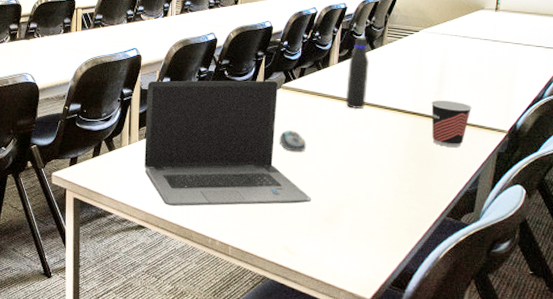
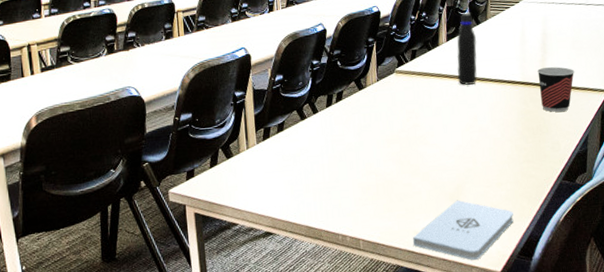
laptop computer: present [144,80,311,207] -> none [260,65,435,208]
computer mouse: present [279,130,306,152] -> none [398,114,425,135]
notepad: none [281,221,390,283] -> present [412,200,514,260]

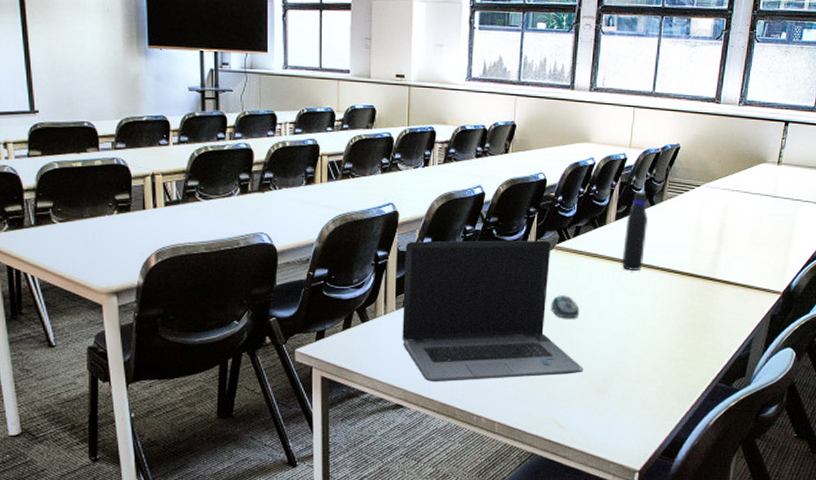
laptop computer: none [260,65,435,208] -> present [402,240,583,383]
computer mouse: none [398,114,425,135] -> present [551,295,580,319]
notepad: present [412,200,514,260] -> none [551,391,661,455]
cup: present [537,67,575,113] -> none [708,261,750,311]

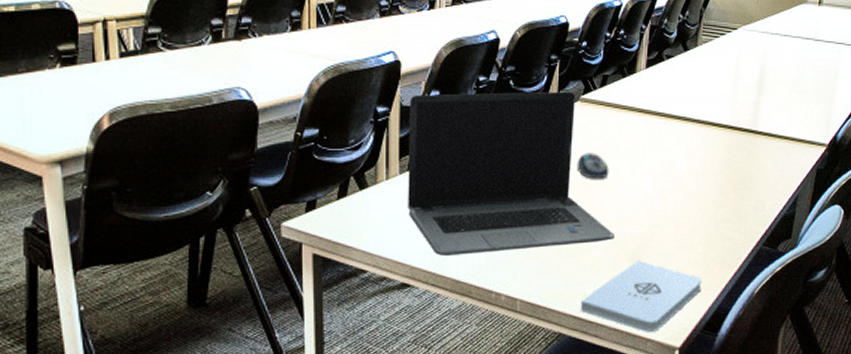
notepad: none [551,391,661,455] -> present [580,260,702,332]
water bottle: present [621,191,648,271] -> none [654,35,681,123]

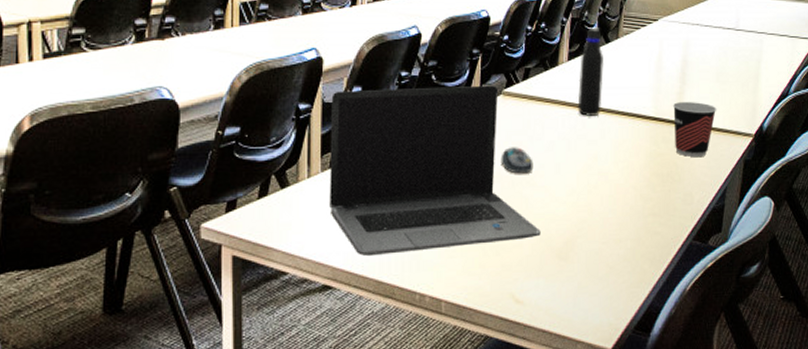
notepad: present [580,260,702,332] -> none [507,257,632,333]
water bottle: none [654,35,681,123] -> present [577,27,603,116]
cup: none [749,111,793,166] -> present [673,102,717,158]

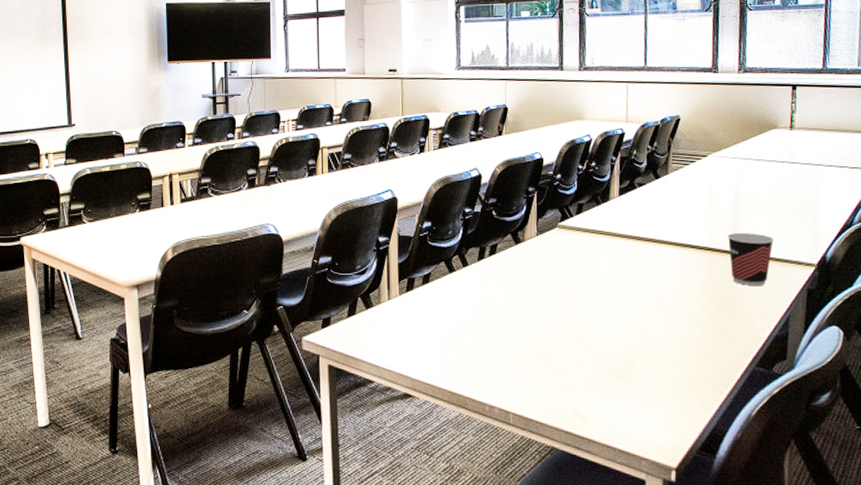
laptop computer: present [330,85,541,257] -> none [406,219,600,370]
computer mouse: present [501,147,533,174] -> none [559,275,590,300]
water bottle: present [577,27,603,116] -> none [630,165,655,247]

